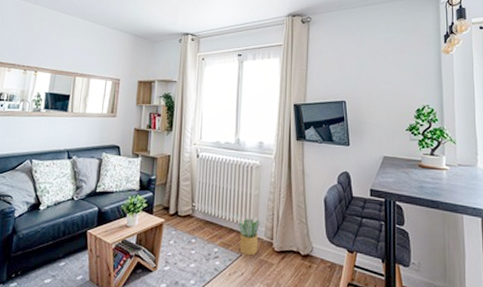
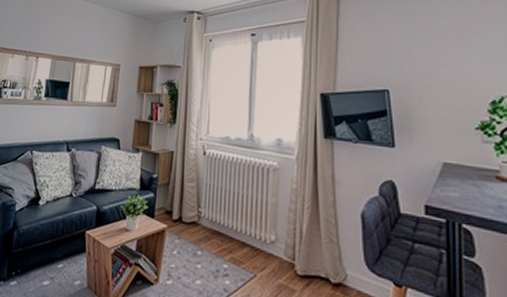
potted plant: present [238,218,260,256] -> none [251,231,278,278]

